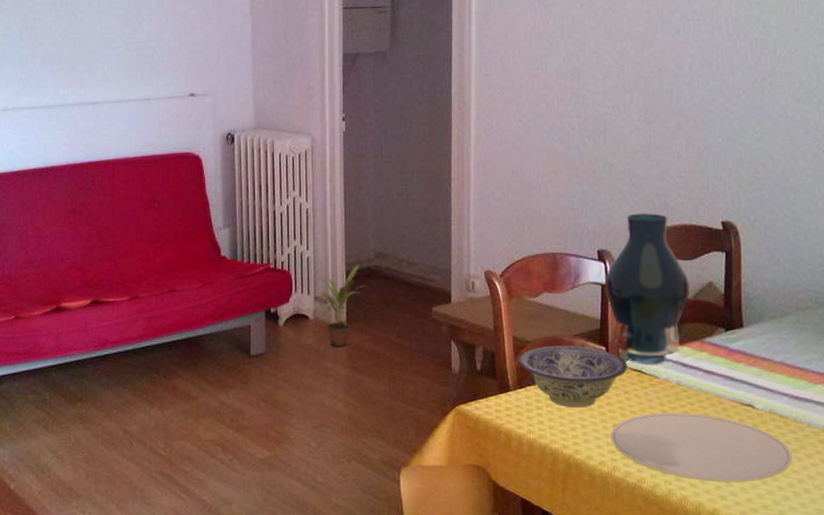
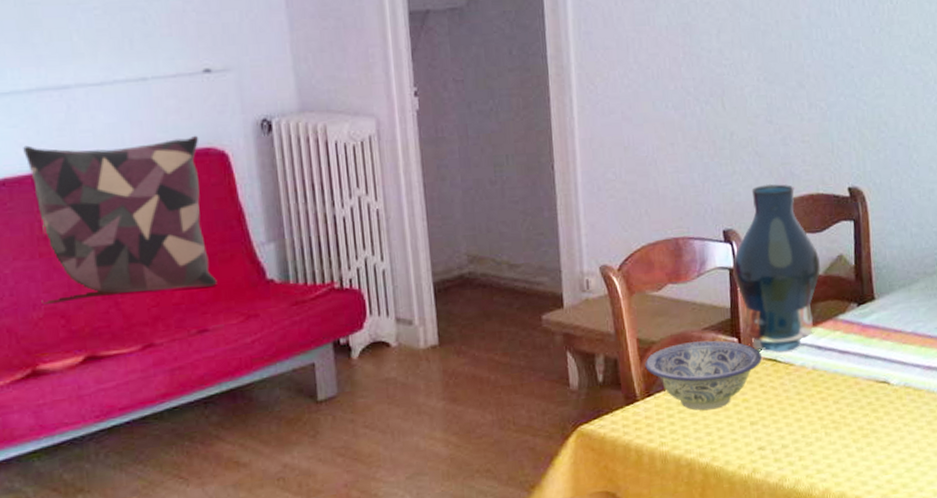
pillow: none [66,142,186,260] -> present [23,135,217,305]
potted plant: present [316,264,367,348] -> none [397,272,461,377]
plate: present [610,412,793,483] -> none [748,398,928,469]

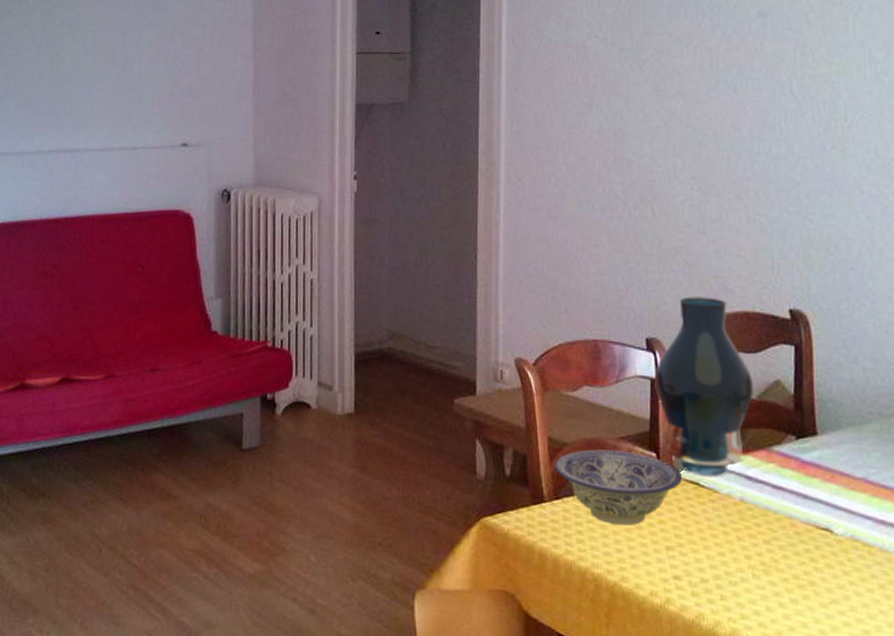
pillow: present [23,135,217,305] -> none [35,195,172,331]

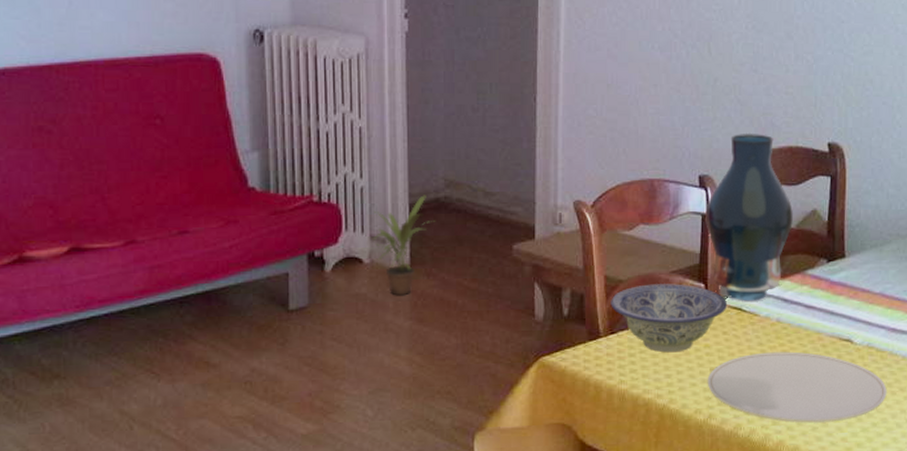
potted plant: none [320,345,379,443] -> present [372,195,435,296]
plate: none [662,534,880,624] -> present [707,351,887,423]

